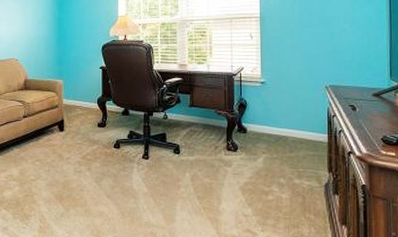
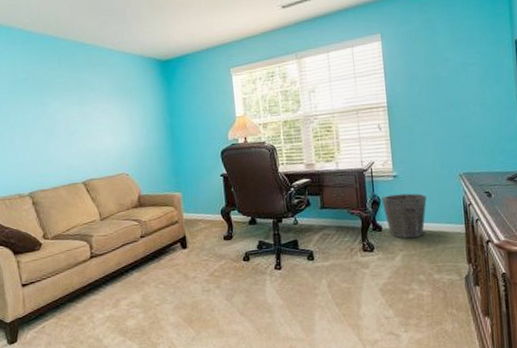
waste bin: none [248,100,292,143] -> present [381,193,427,238]

